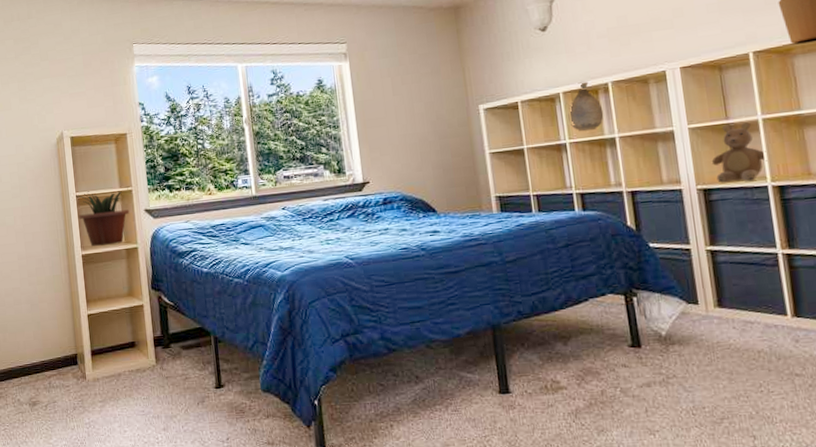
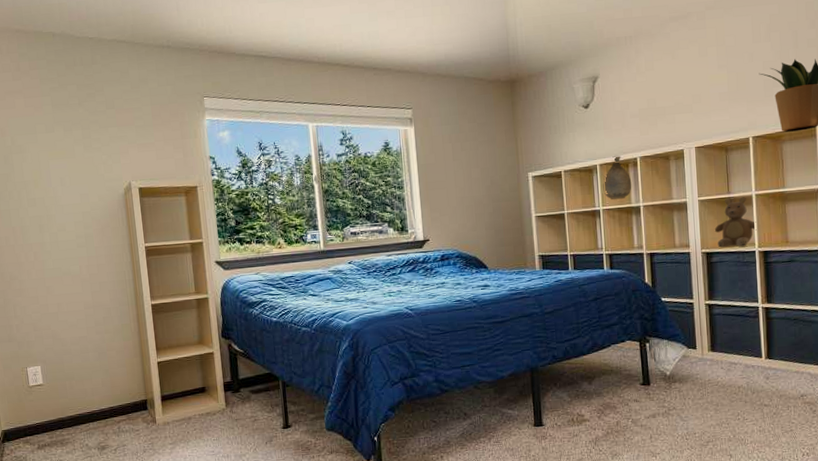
potted plant: present [76,186,130,246] -> none [145,238,200,296]

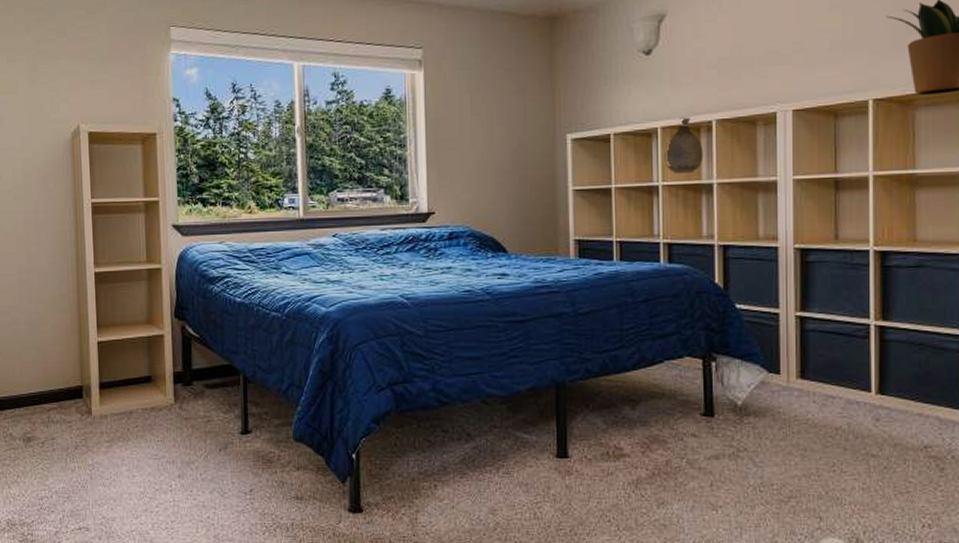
teddy bear: present [714,197,757,248] -> none [813,178,873,244]

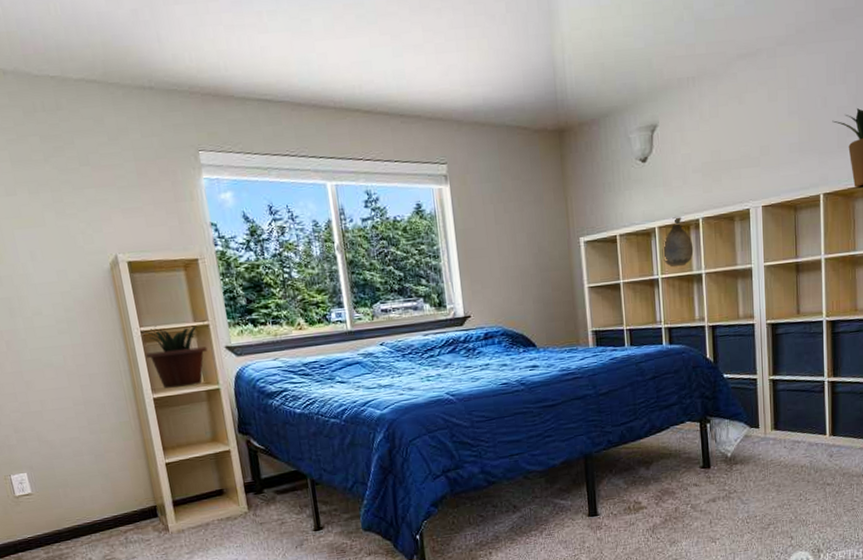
potted plant: none [91,196,155,263] -> present [140,320,208,388]

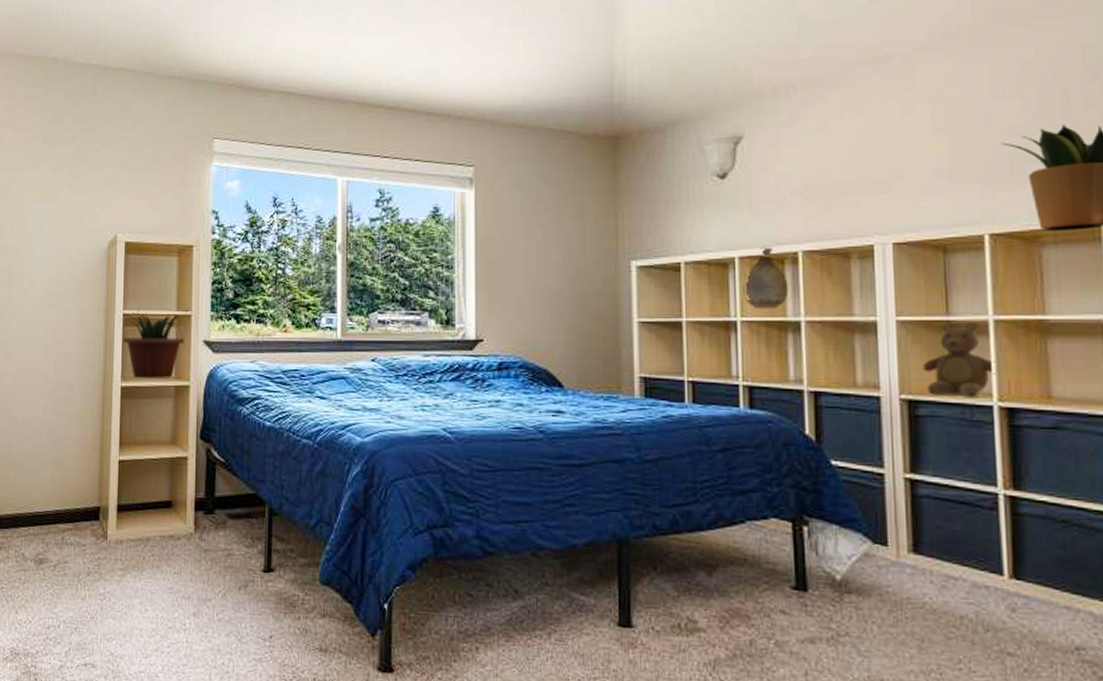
teddy bear: none [780,261,825,318] -> present [922,322,996,398]

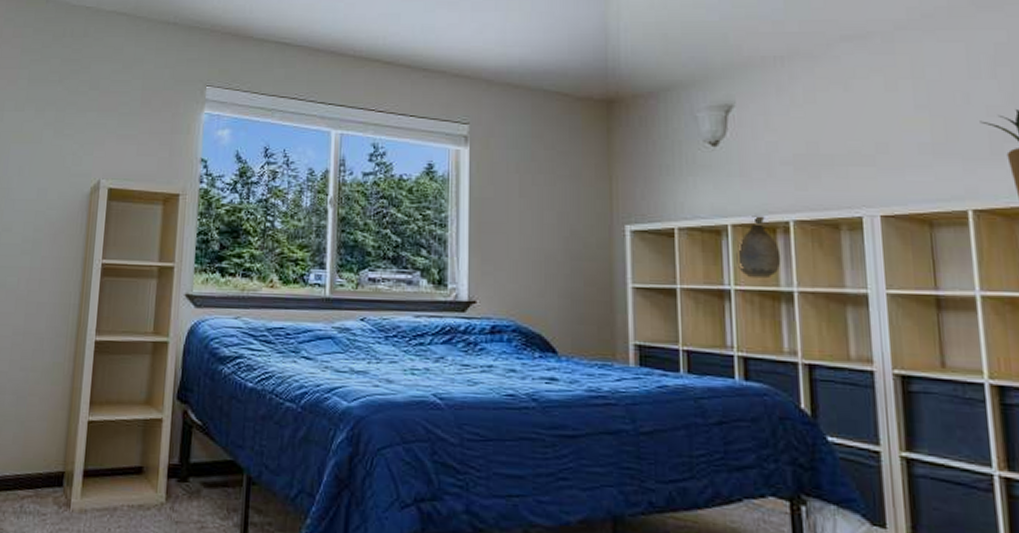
potted plant: present [123,310,188,378] -> none [100,260,171,333]
teddy bear: present [922,322,996,398] -> none [913,296,985,375]

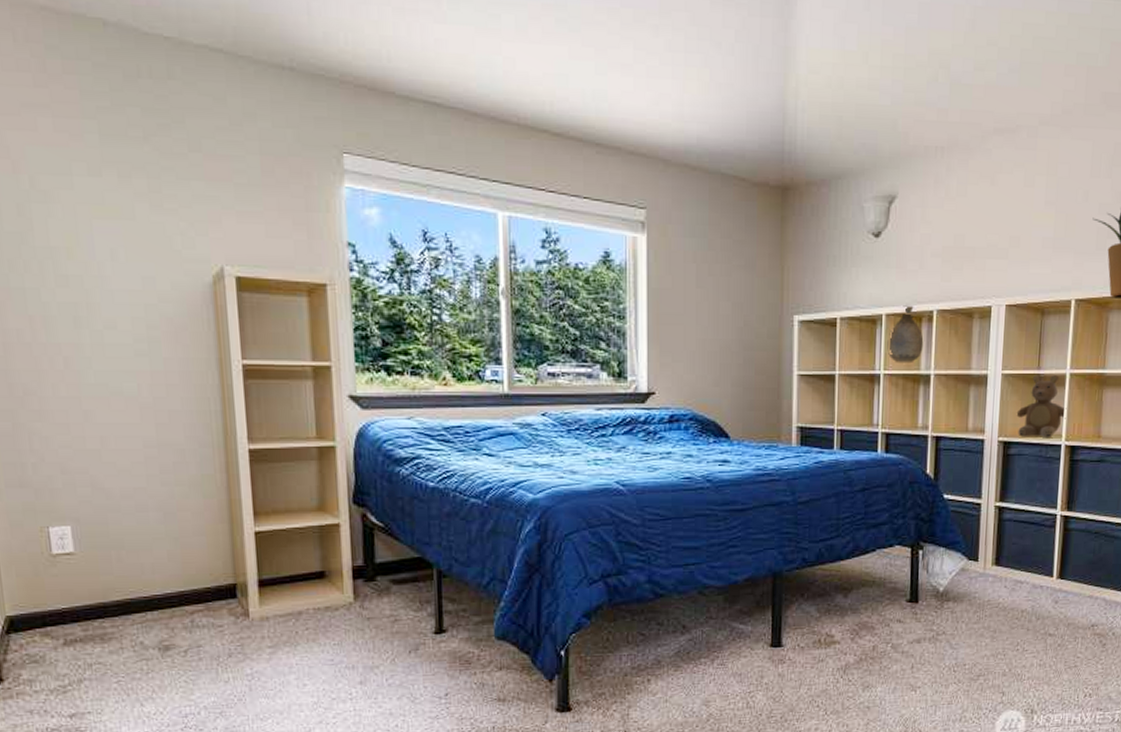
teddy bear: none [913,296,985,375] -> present [1016,375,1067,439]

